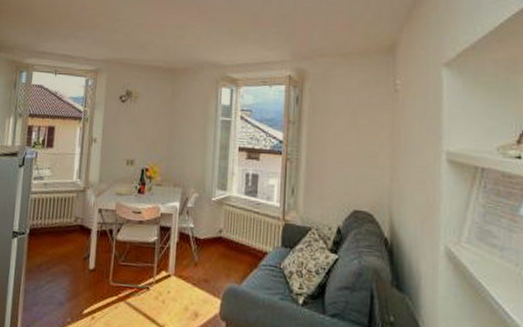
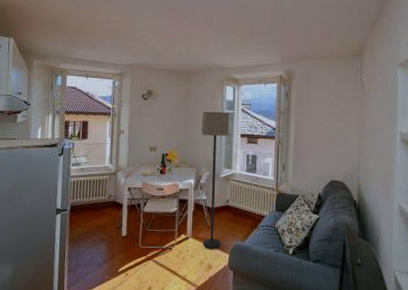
lamp: none [189,118,225,292] -> present [201,111,230,250]

